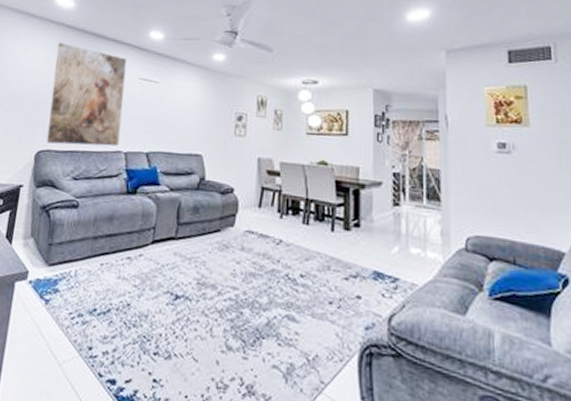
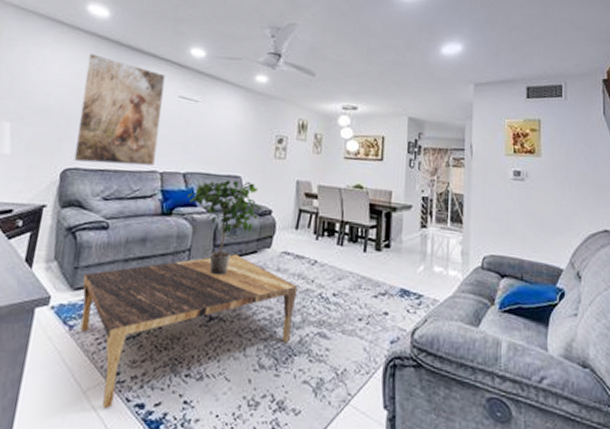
coffee table: none [55,232,263,383] -> present [80,254,298,410]
potted plant: none [150,159,224,254] -> present [187,180,262,276]

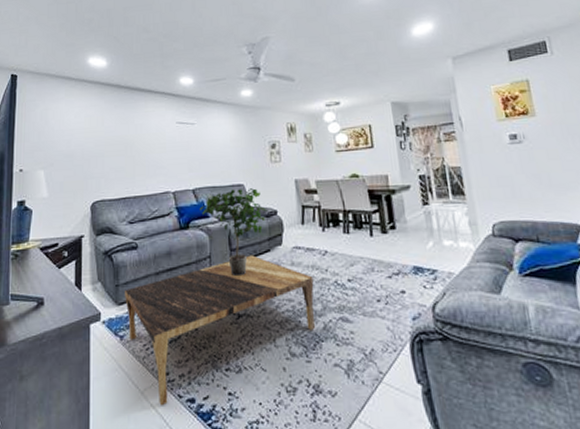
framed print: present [73,54,166,166] -> none [95,100,166,194]

